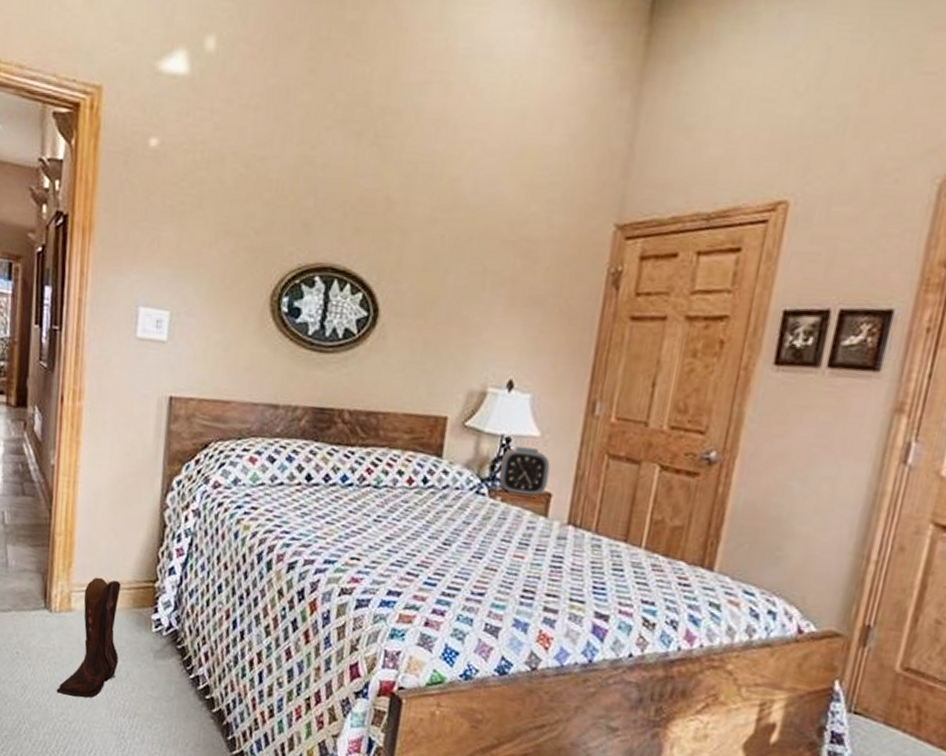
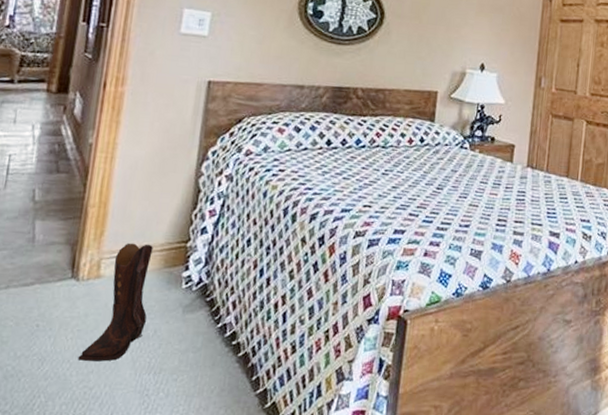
alarm clock: present [498,446,550,499] -> none [476,111,513,149]

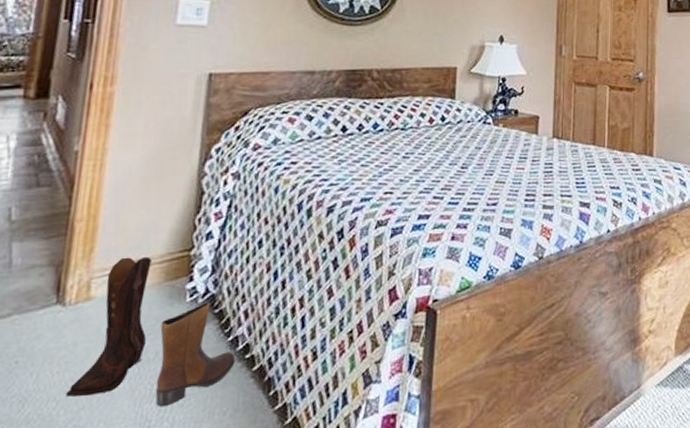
boot: none [153,290,224,379] -> present [155,301,236,407]

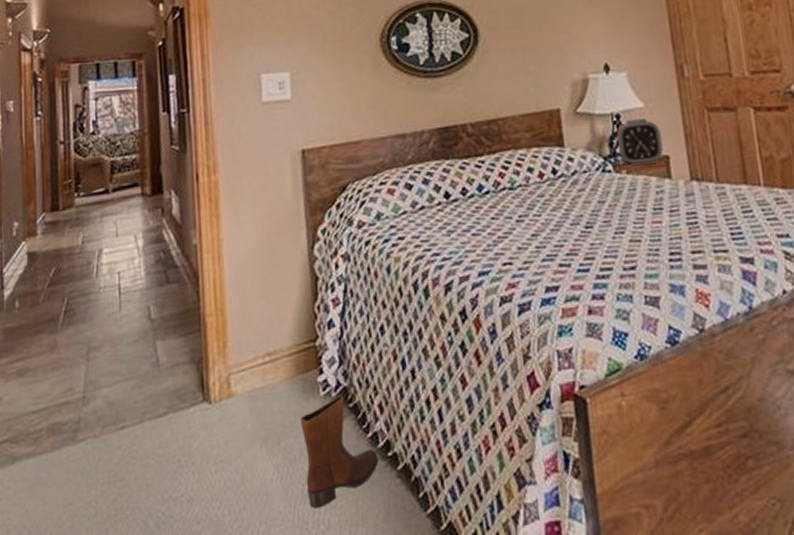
boot: present [65,256,152,397] -> none [226,349,290,497]
alarm clock: none [499,84,536,122] -> present [616,118,663,167]

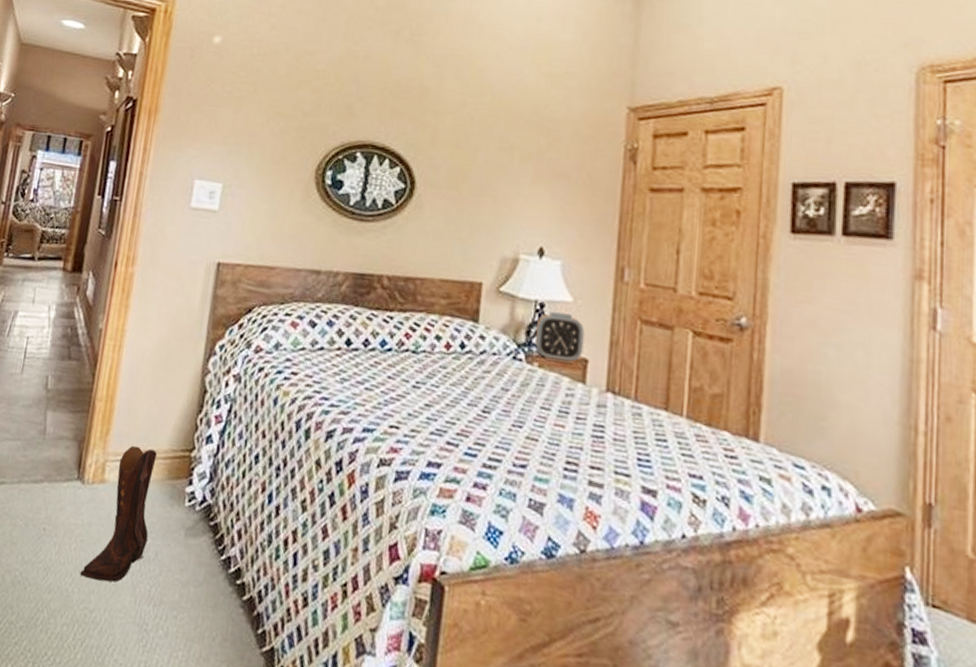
boot: none [226,349,290,497] -> present [79,445,157,583]
boot: present [300,395,379,509] -> none [153,510,227,614]

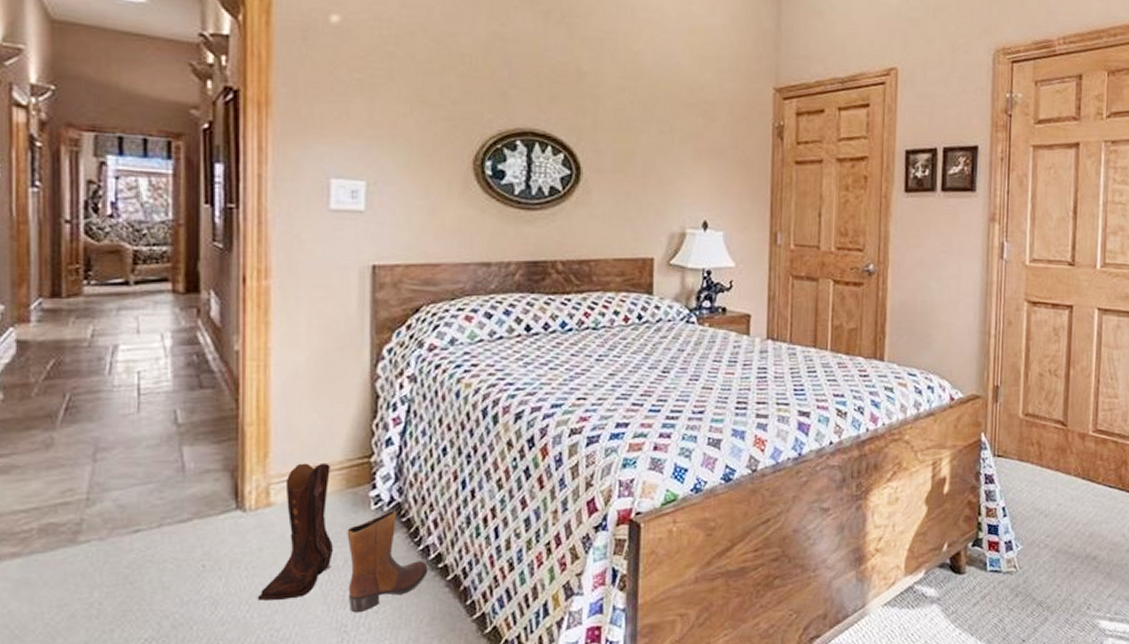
boot: none [153,510,227,614] -> present [347,509,428,613]
alarm clock: present [534,311,585,365] -> none [704,277,747,321]

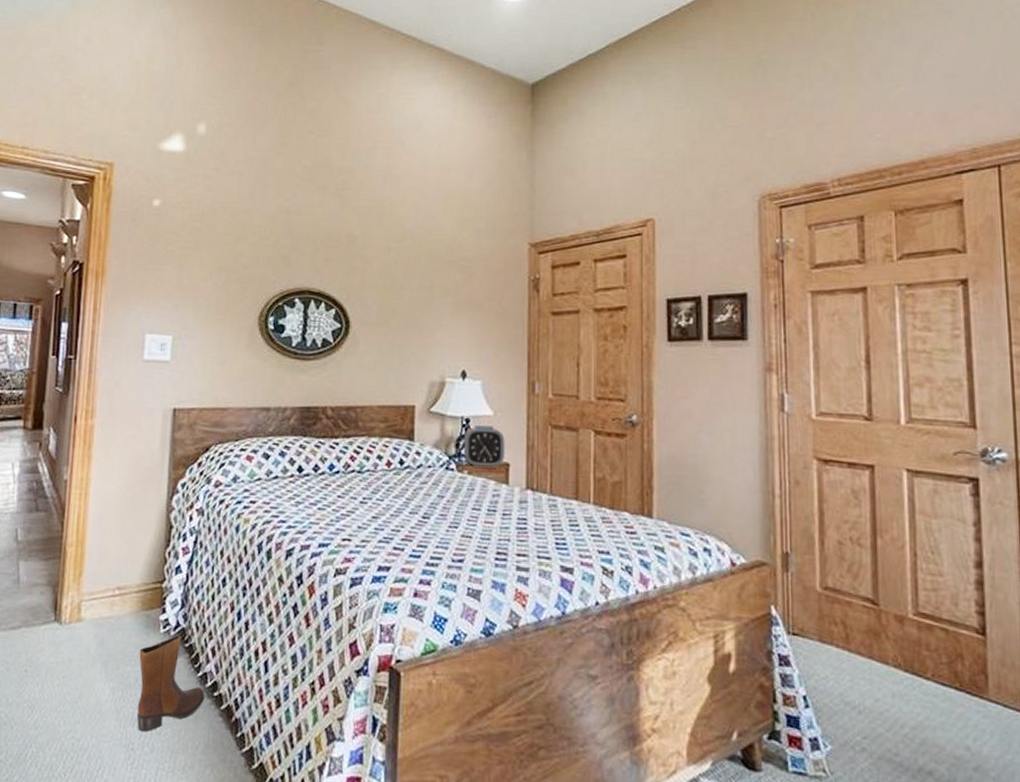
boot: present [257,462,333,601] -> none [64,583,130,711]
alarm clock: none [704,277,747,321] -> present [463,425,505,469]

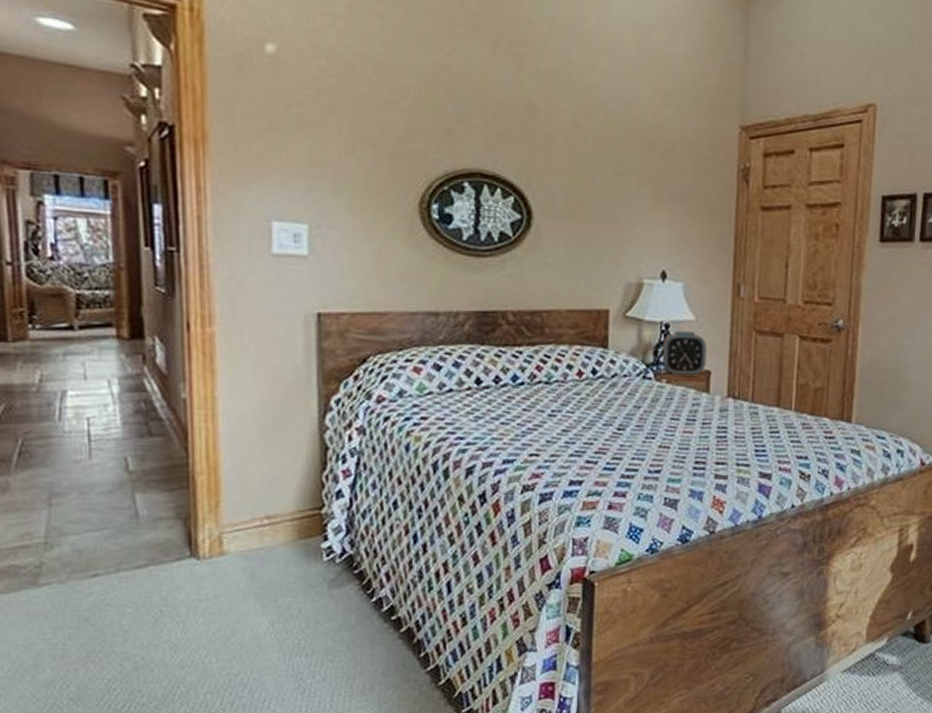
boot: present [136,634,205,732] -> none [300,562,381,661]

